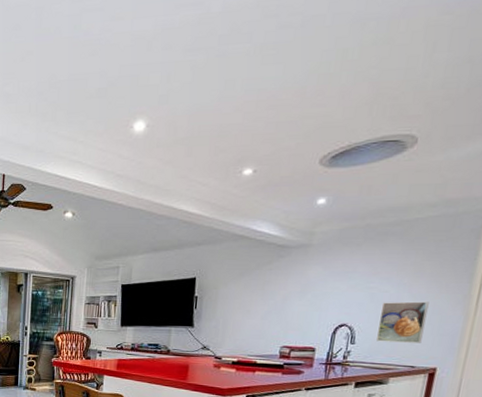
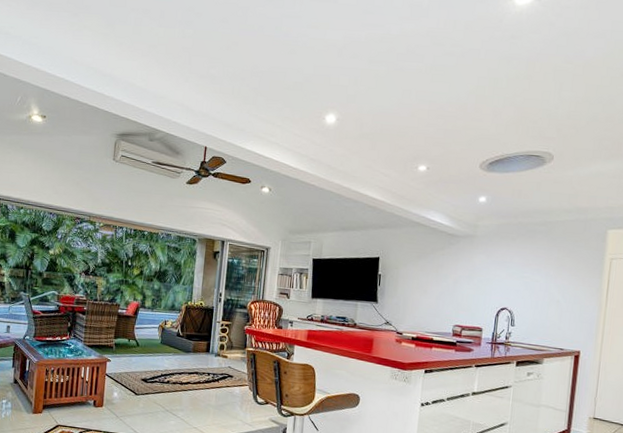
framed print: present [376,301,429,343] -> none [531,290,571,328]

